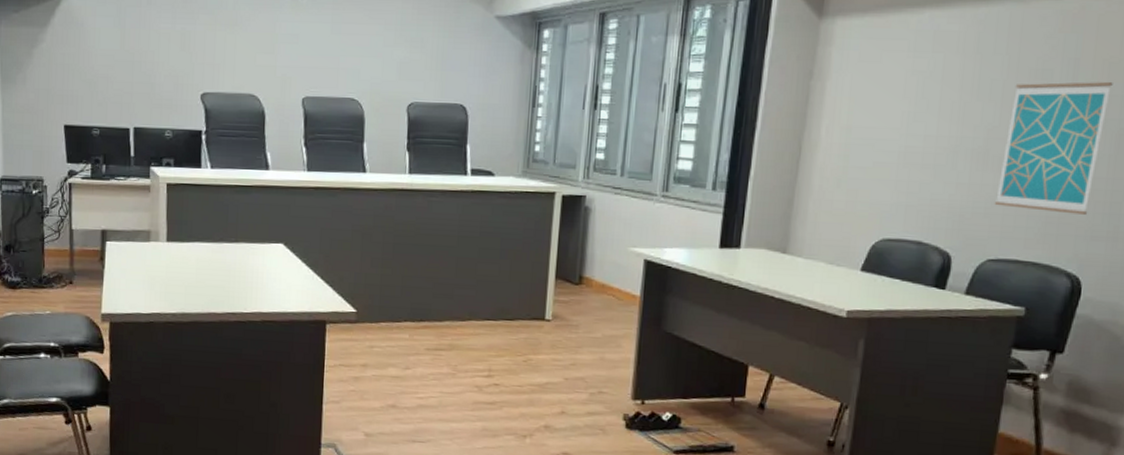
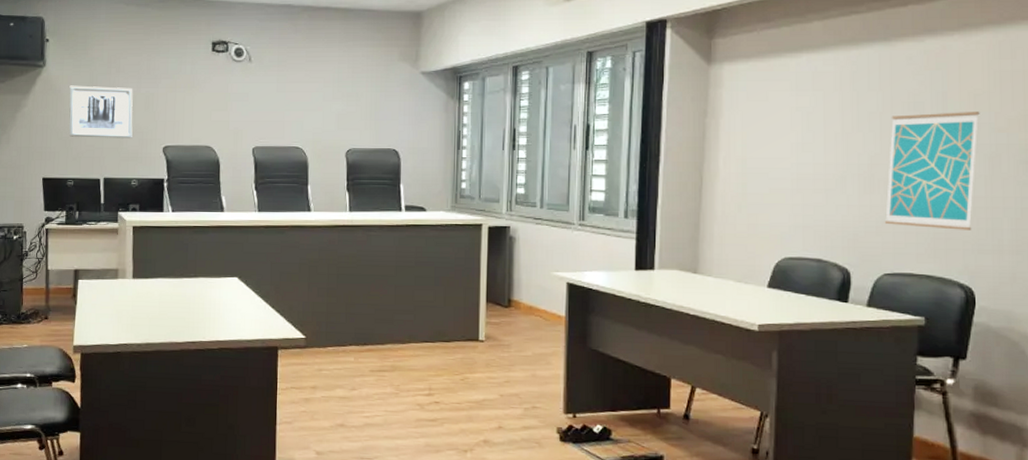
wall art: none [93,18,167,83] -> present [69,85,133,138]

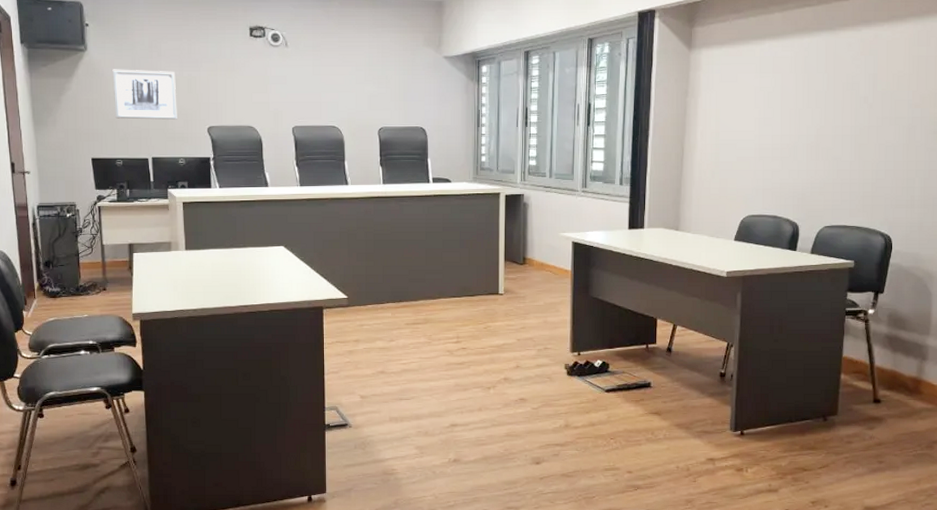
wall art: present [884,112,980,230] -> none [826,91,901,189]

